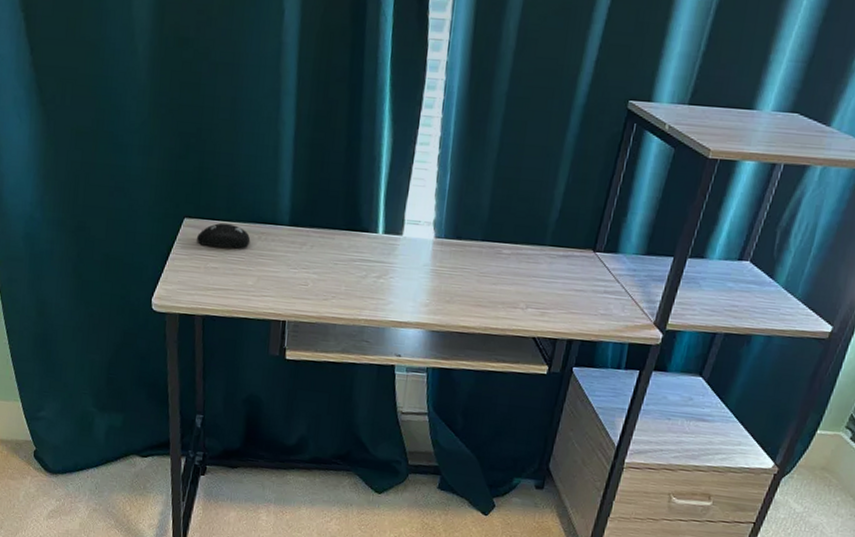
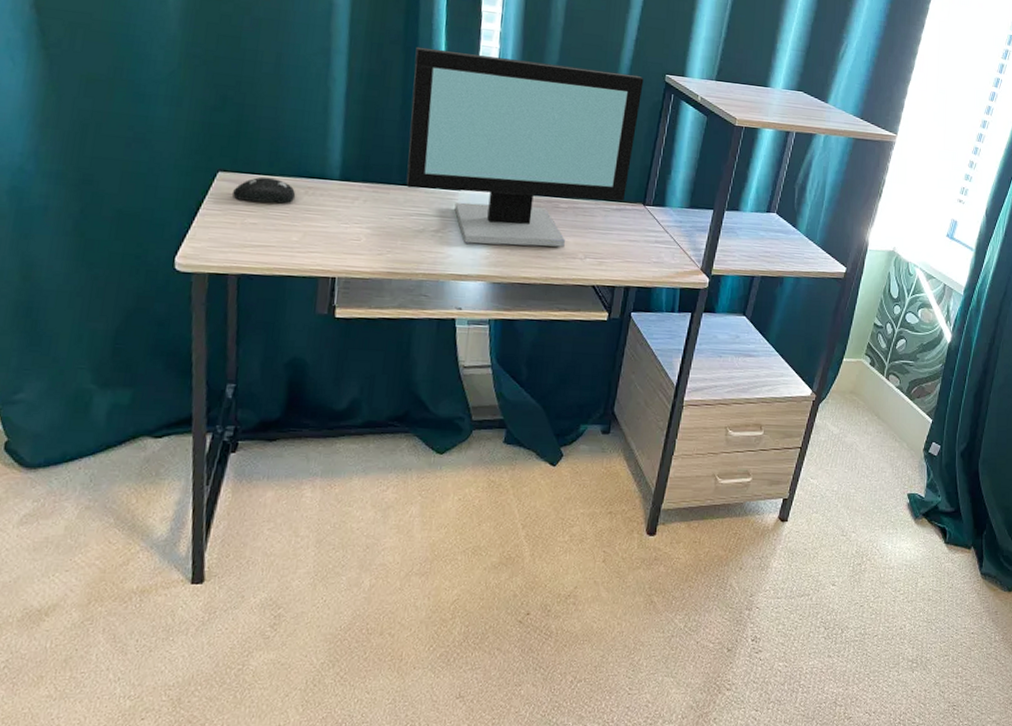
computer monitor: none [350,83,603,296] -> present [406,46,644,247]

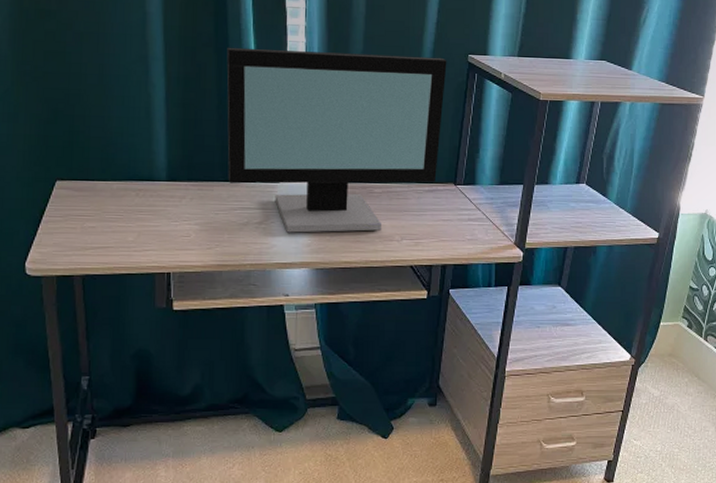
computer mouse: present [231,176,296,204] -> none [70,182,128,207]

